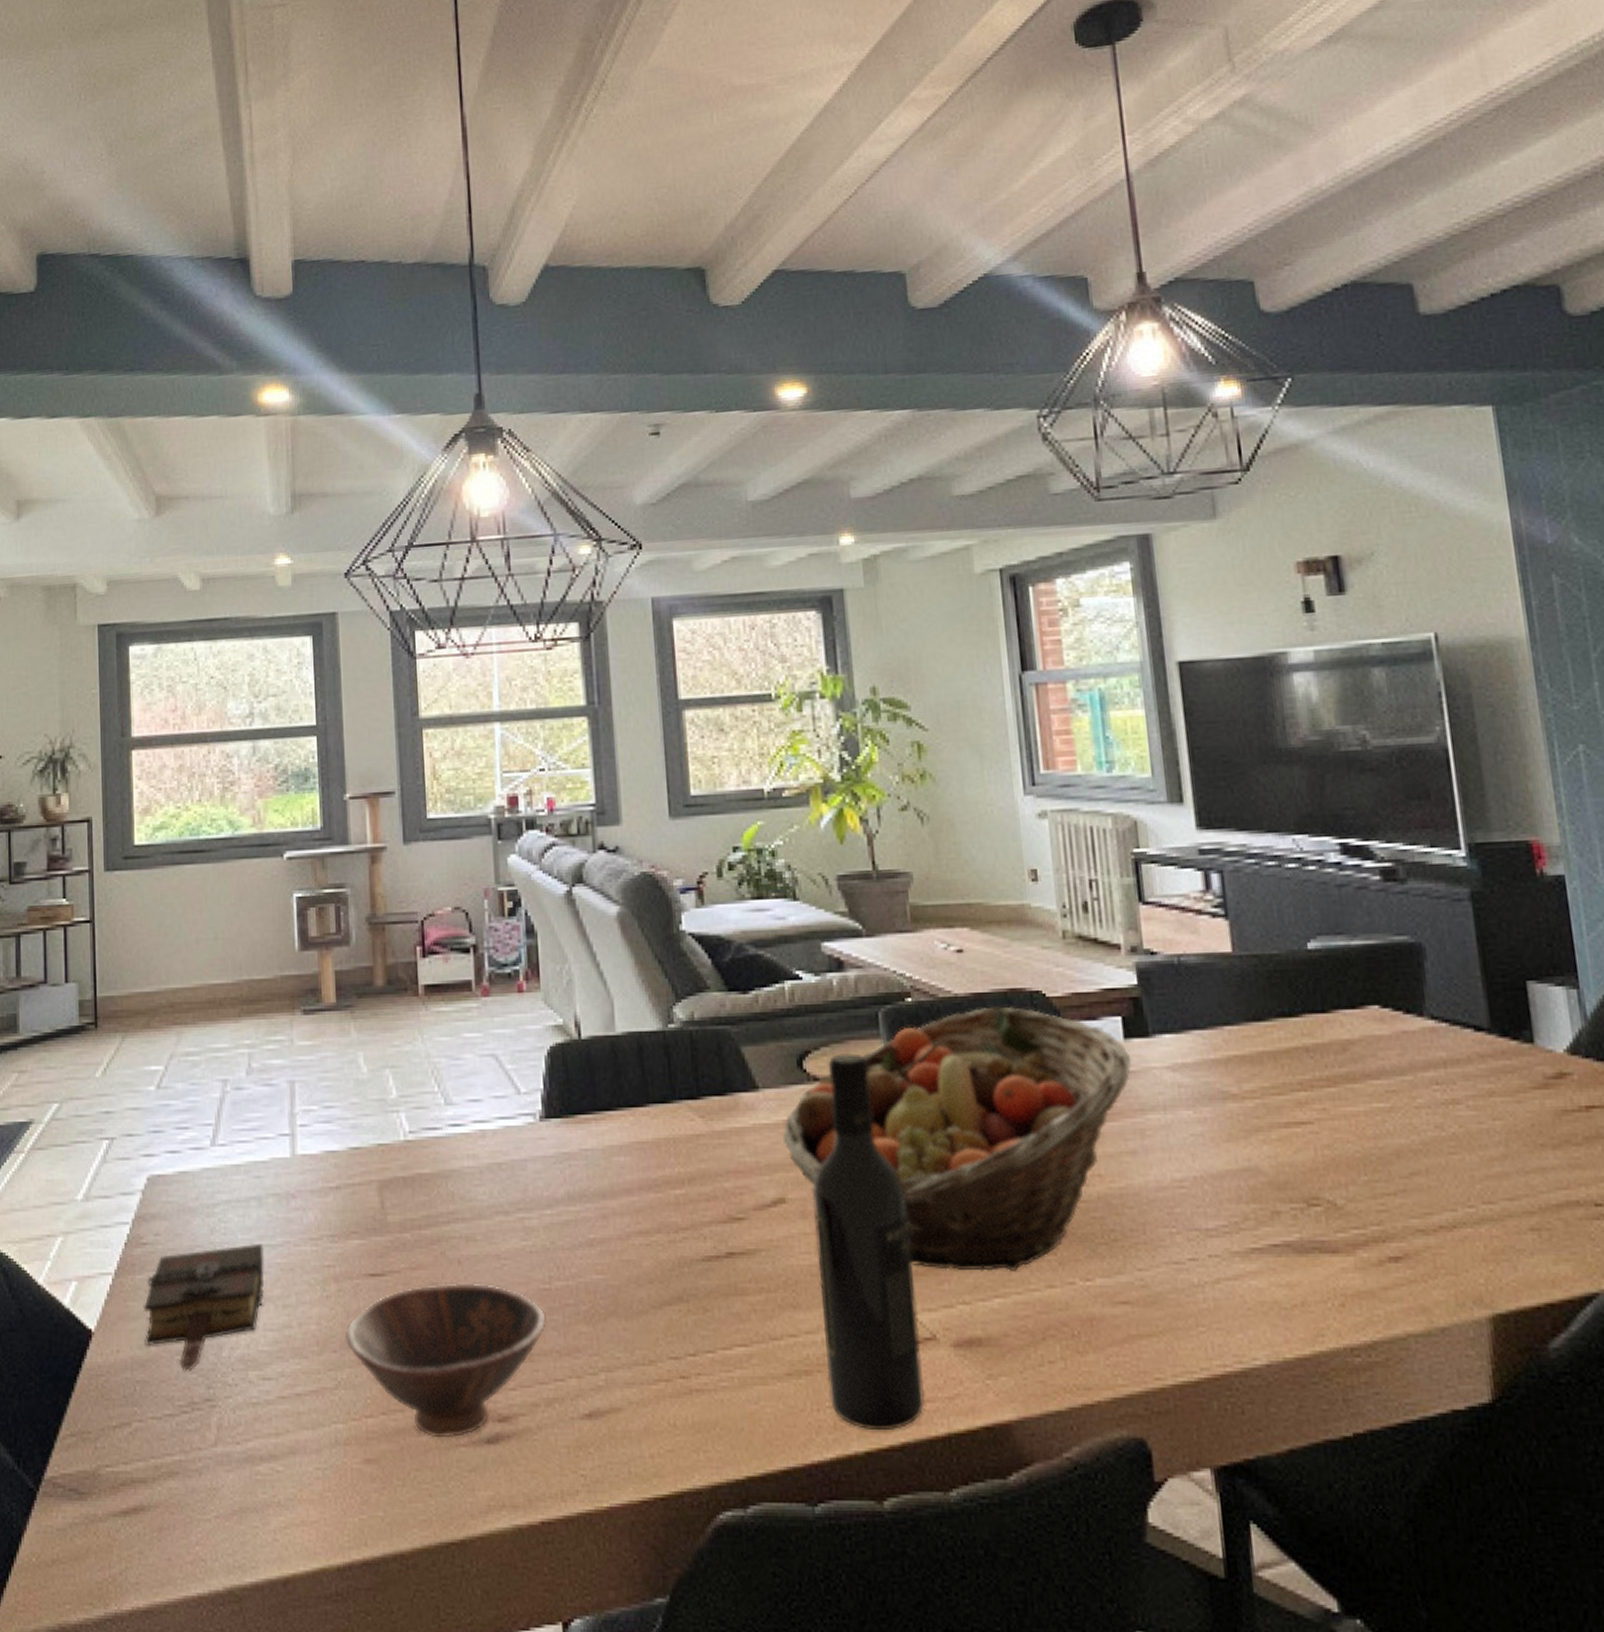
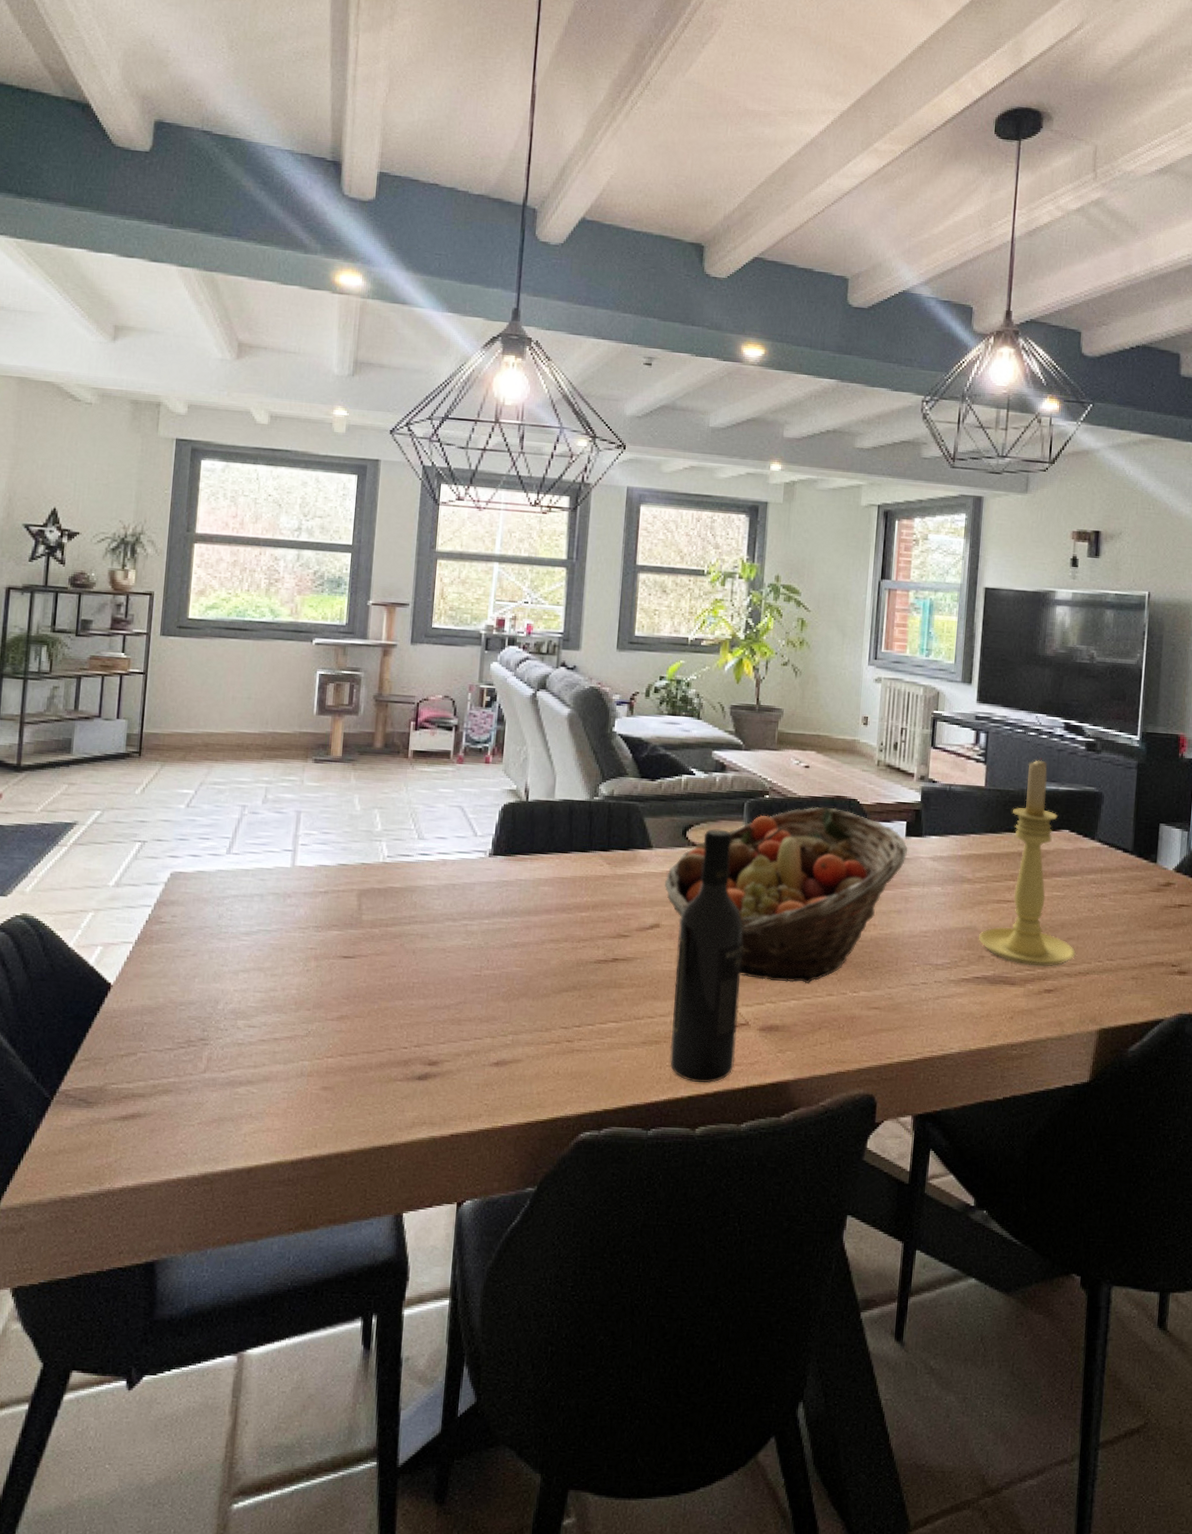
book: present [142,1243,264,1373] -> none [155,928,261,1019]
bowl: present [345,1282,547,1438] -> none [318,966,474,1075]
candle holder: none [1266,900,1429,1221] -> present [979,758,1076,967]

